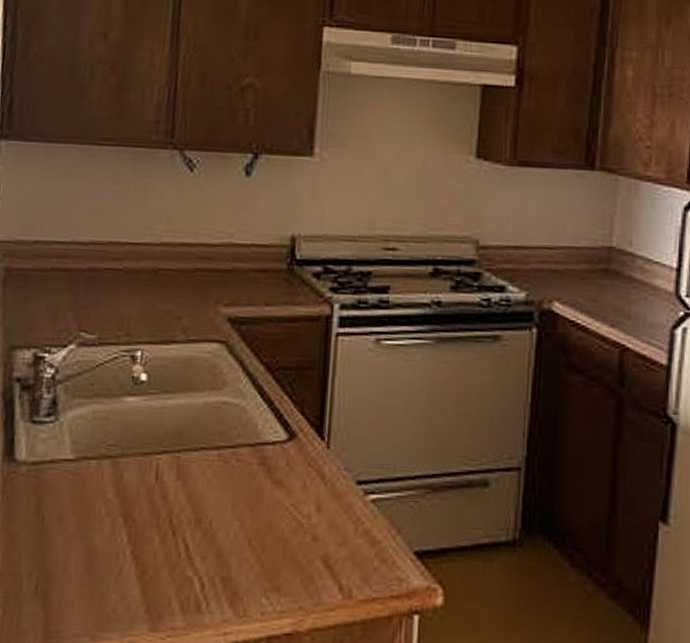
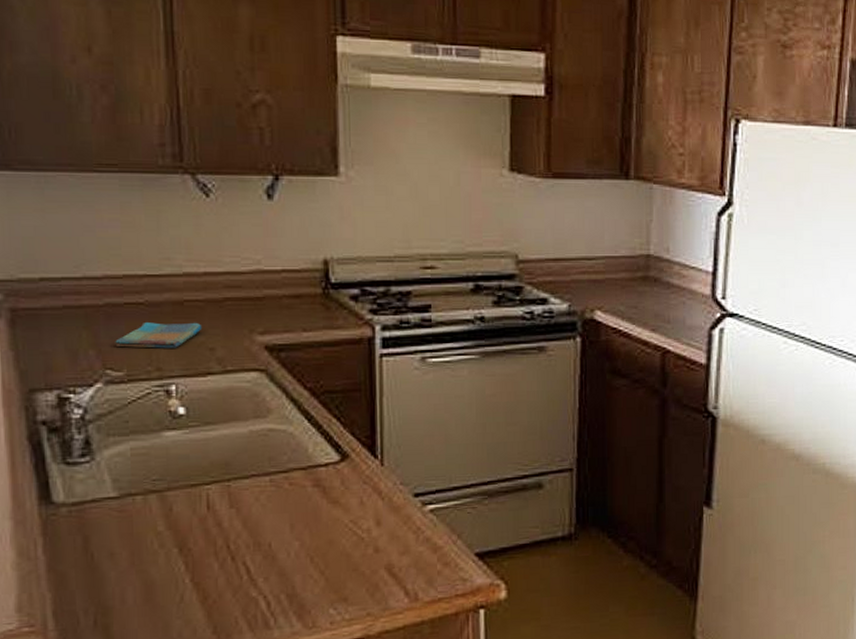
dish towel: none [92,287,173,315] -> present [115,321,202,349]

